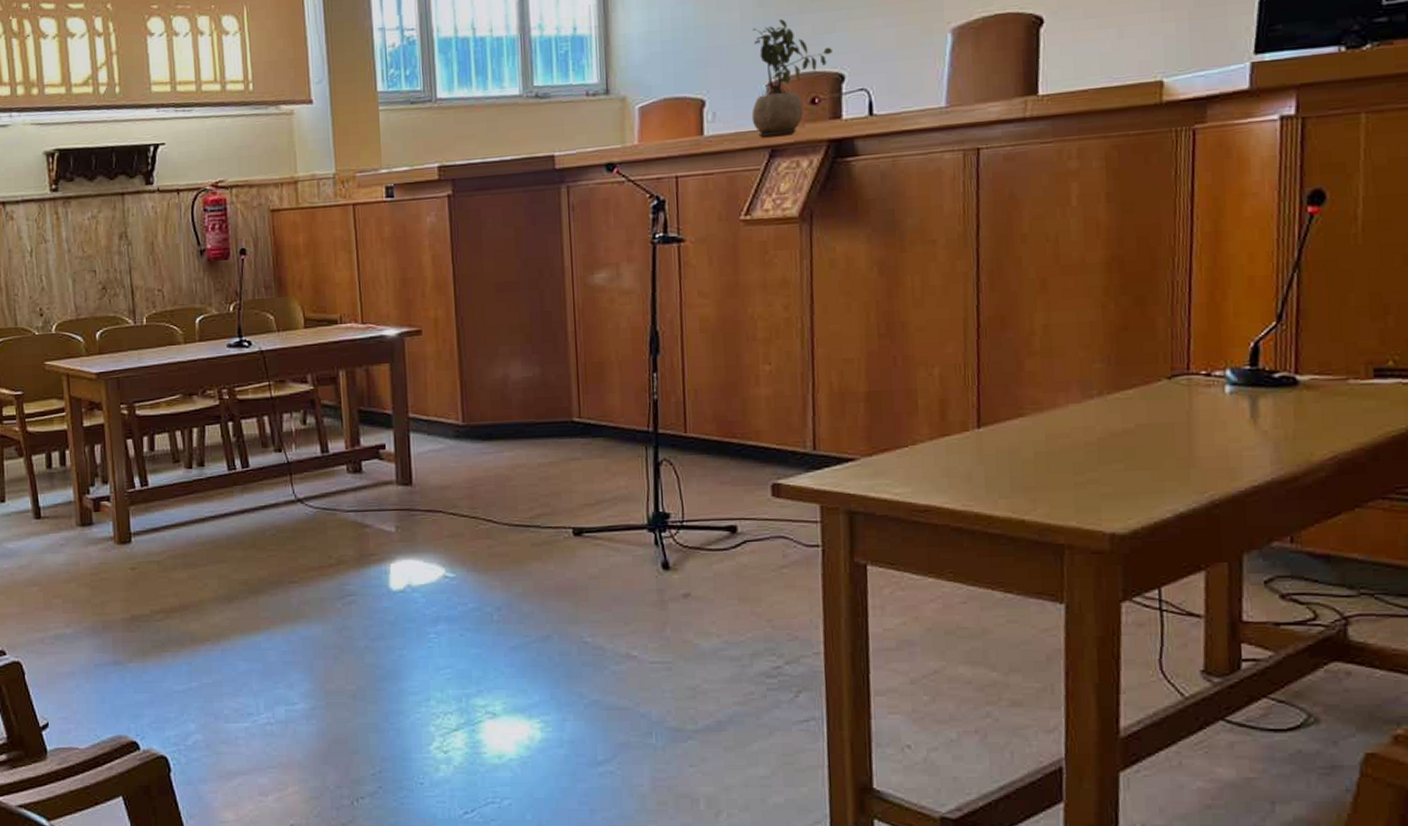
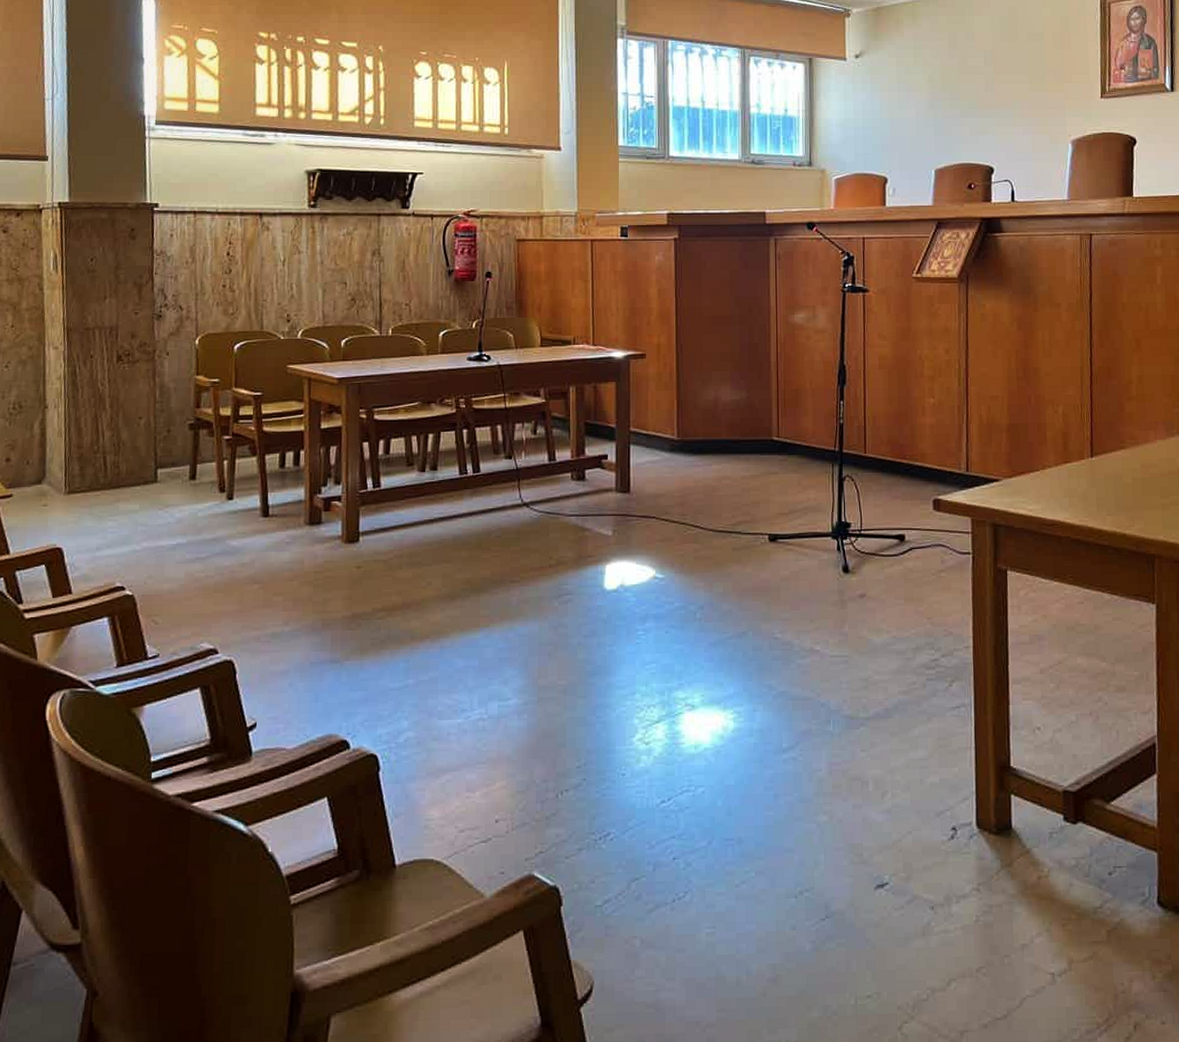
potted plant: present [751,19,832,139] -> none [923,120,985,213]

